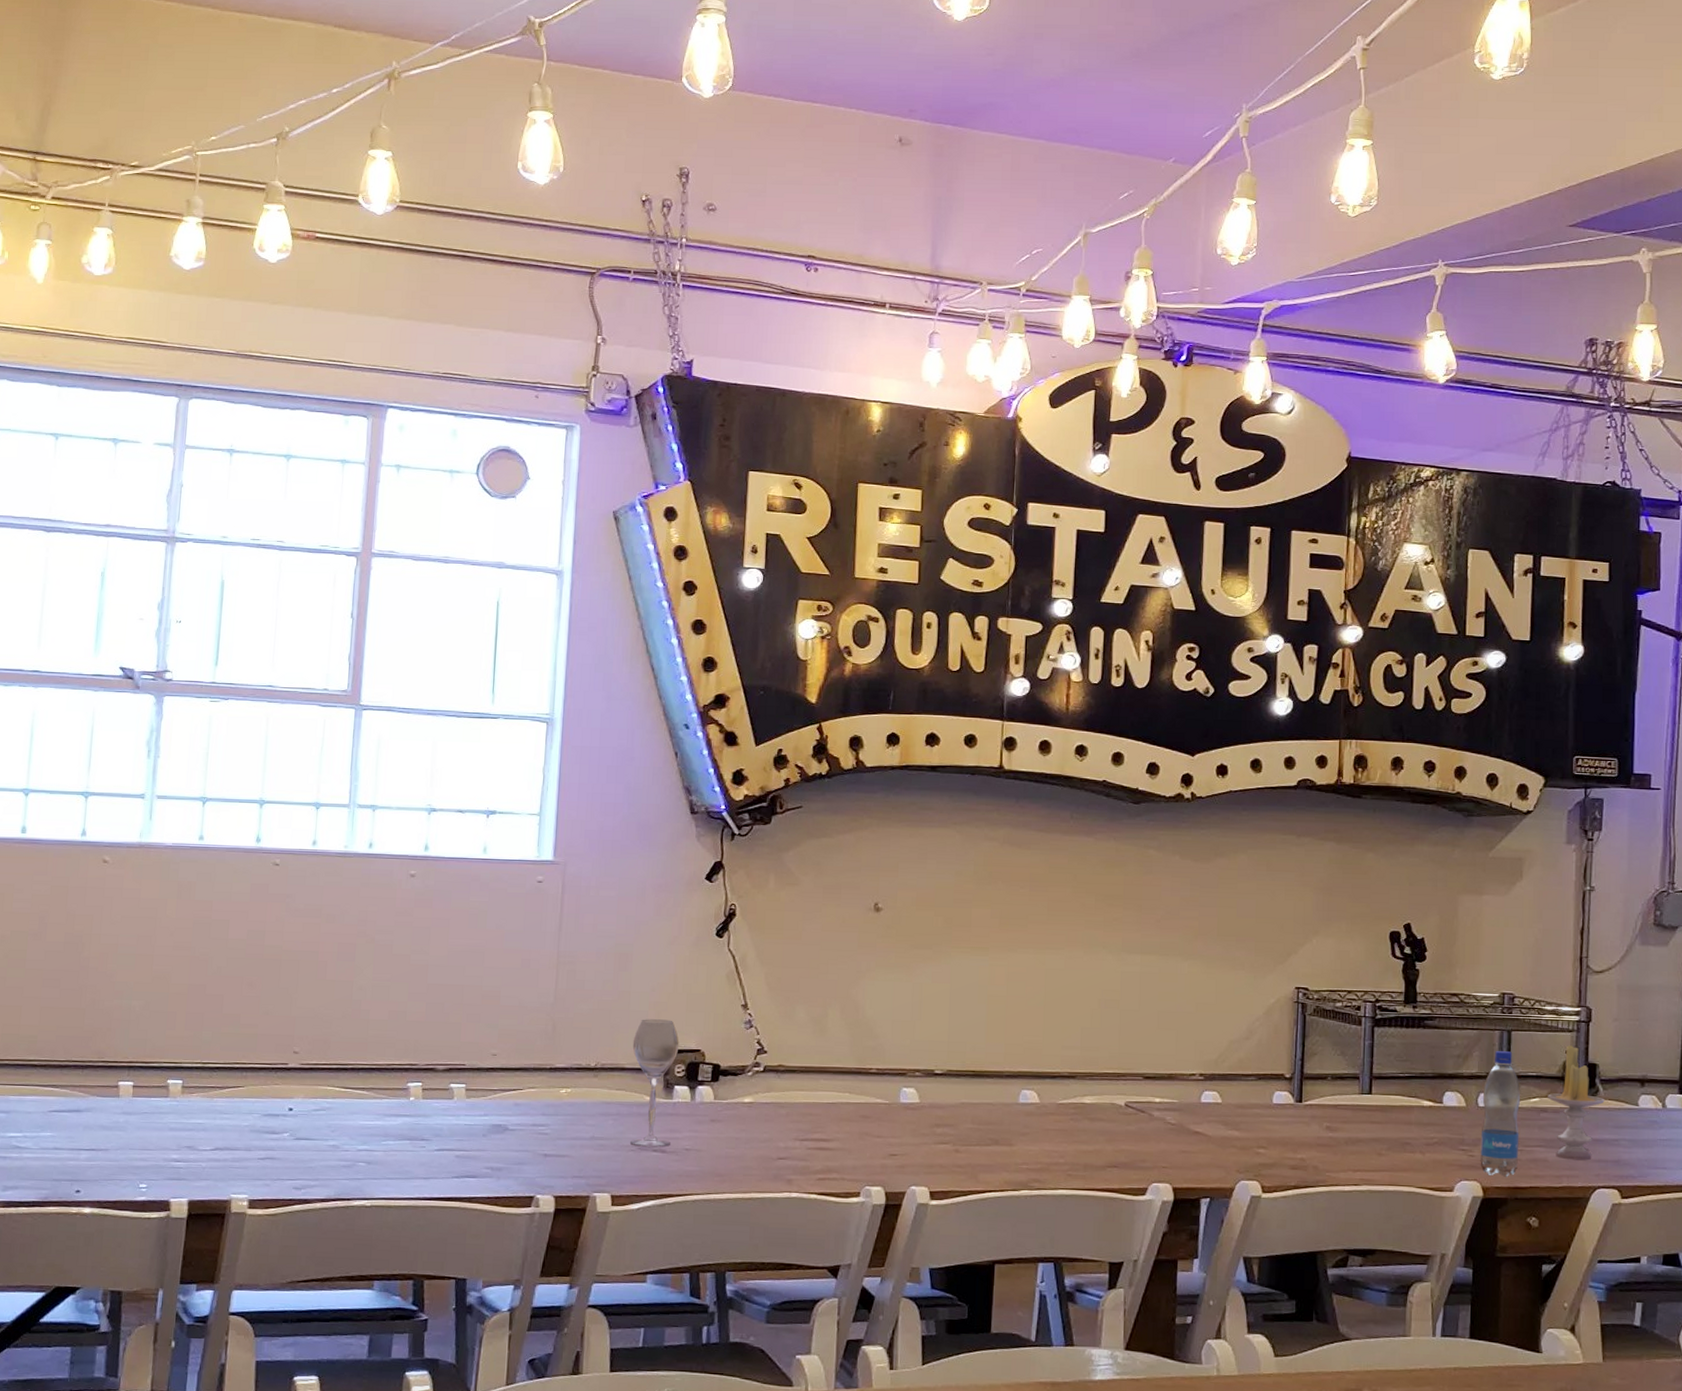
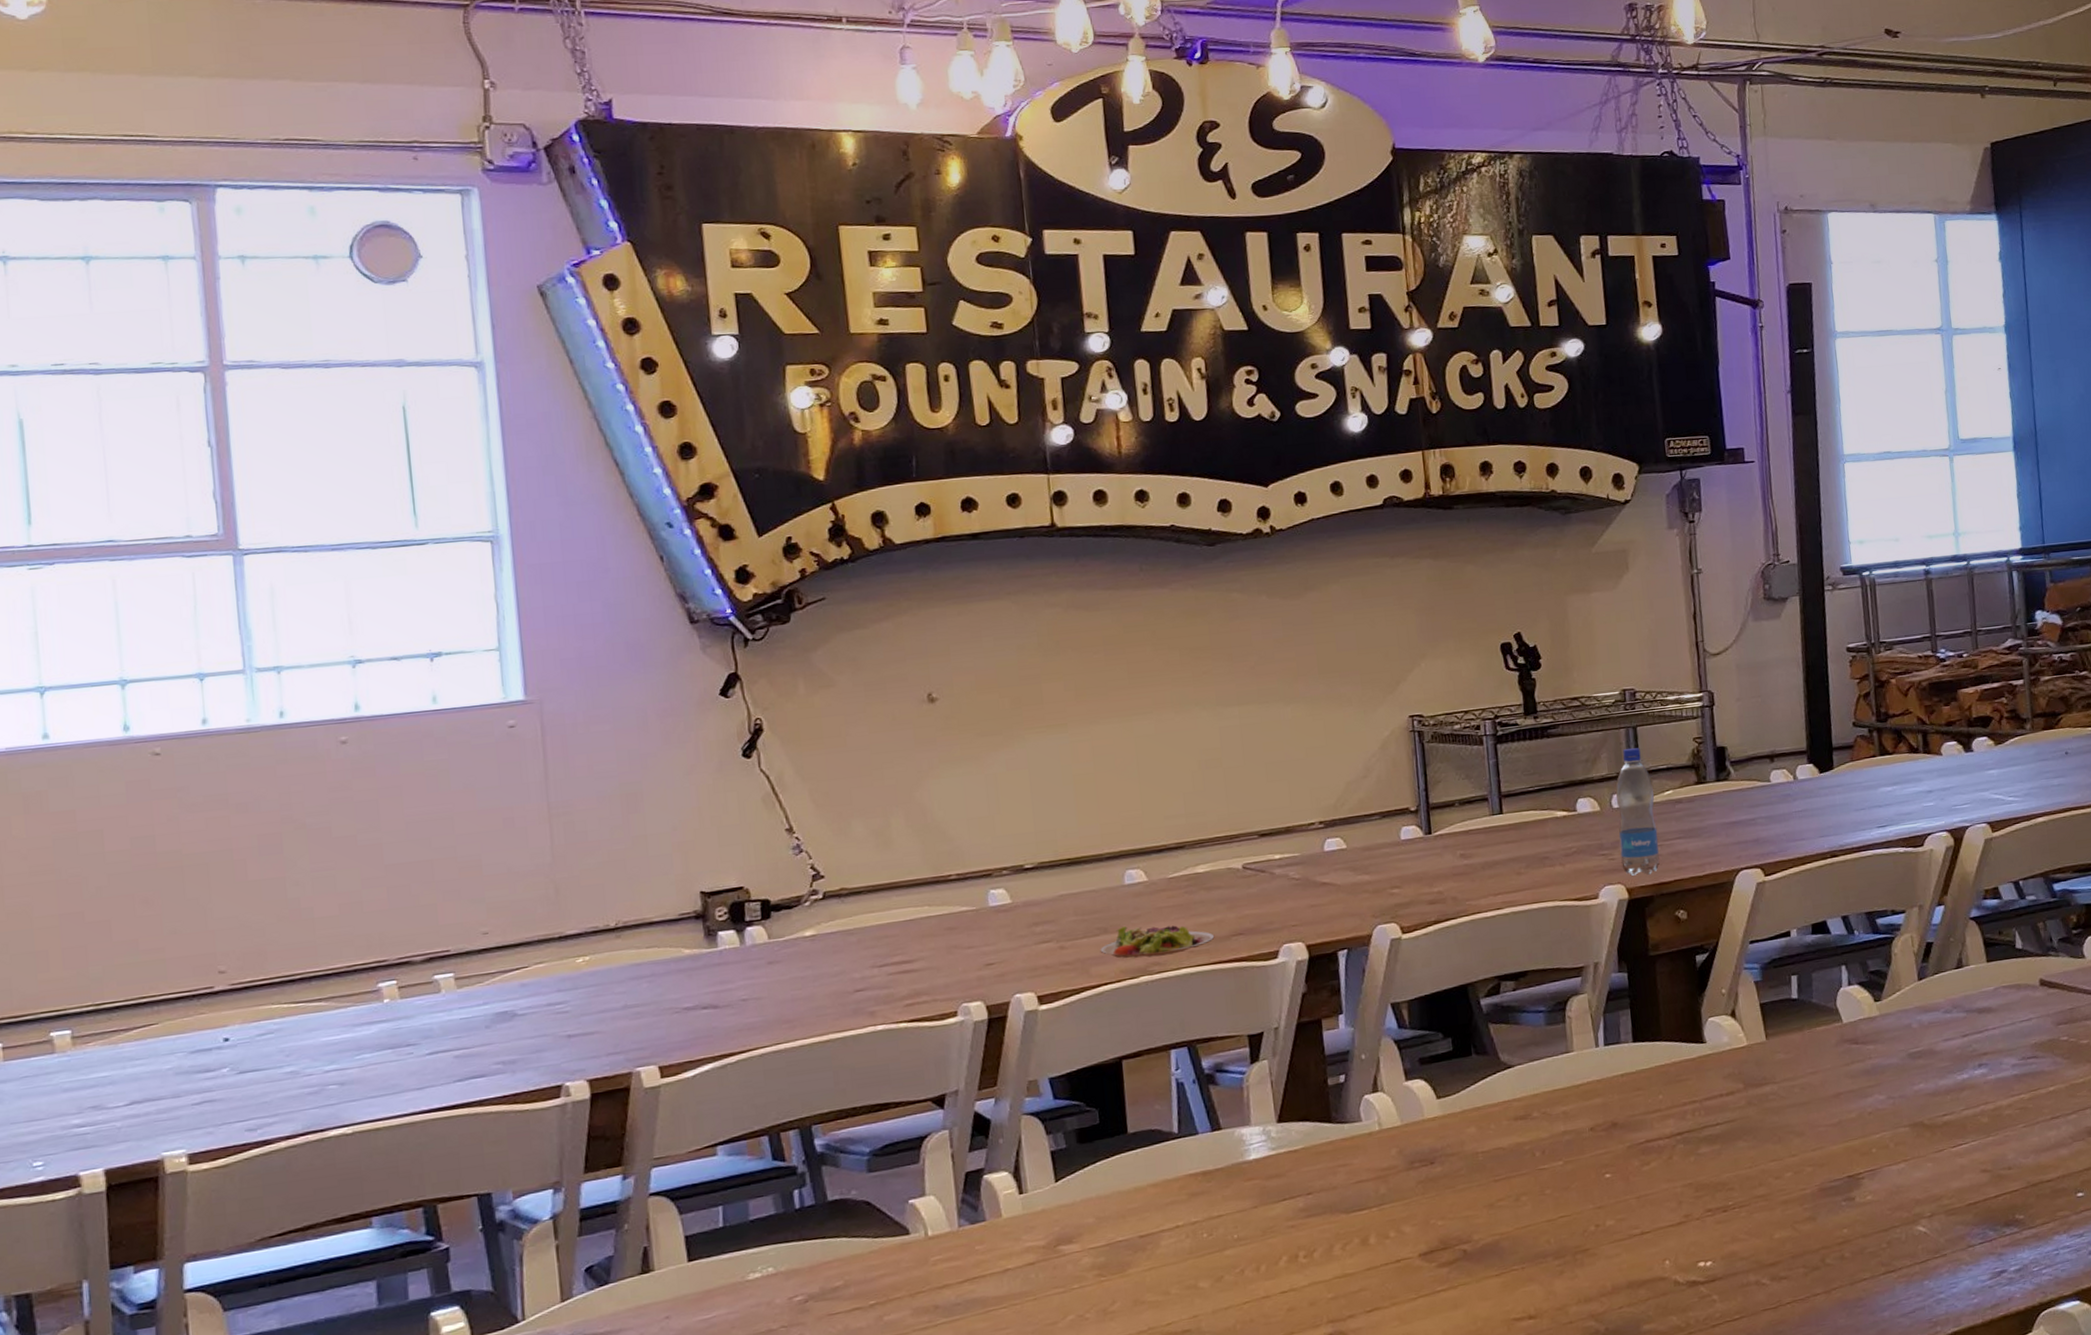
wineglass: present [629,1019,680,1149] -> none [658,859,724,1008]
salad plate: none [989,1141,1092,1175] -> present [1100,925,1215,959]
candle: present [1548,1045,1605,1161] -> none [1681,732,1737,848]

